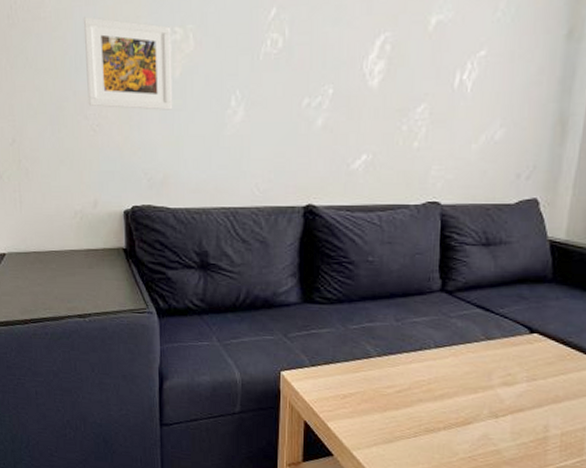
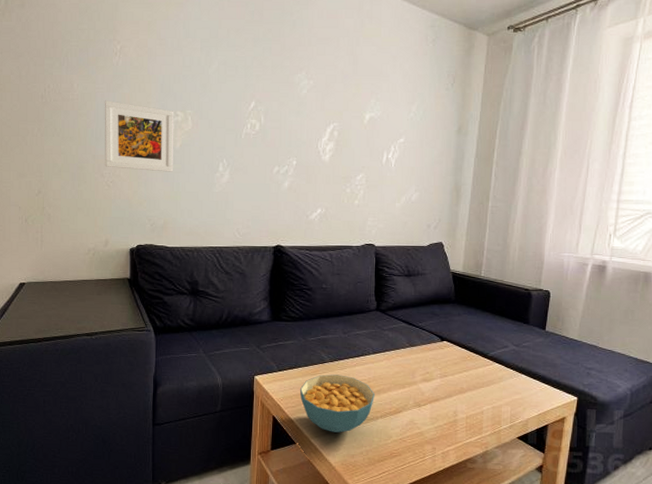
cereal bowl: none [338,372,436,446] -> present [299,374,375,433]

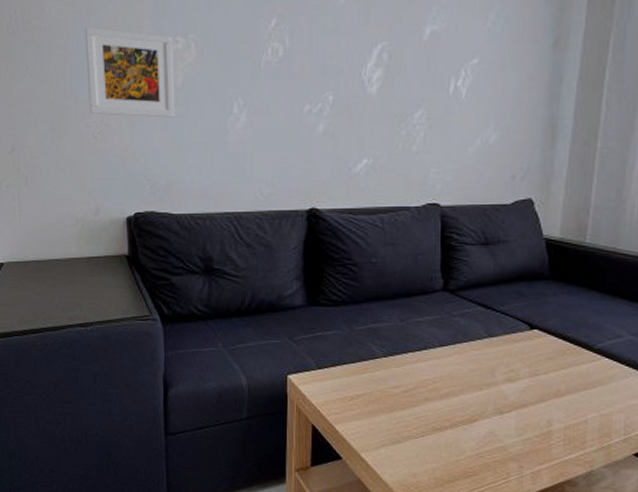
cereal bowl: present [299,374,375,433] -> none [345,373,442,446]

